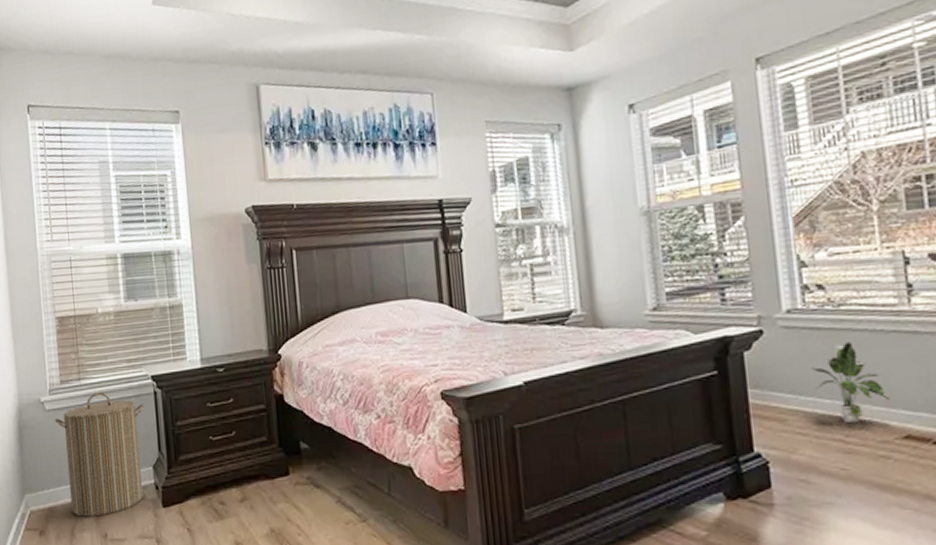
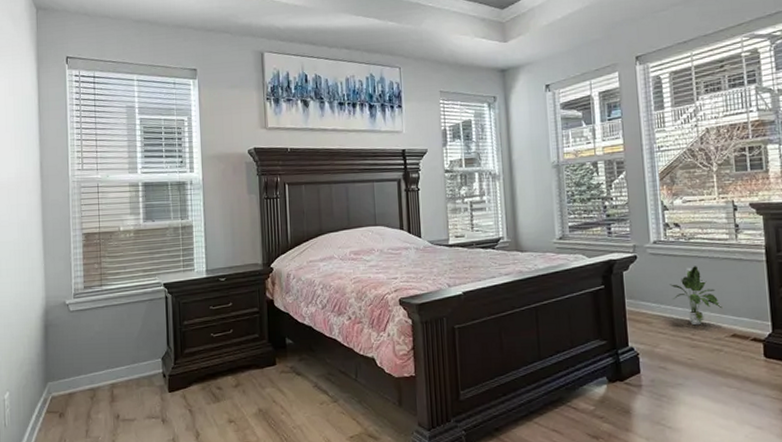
laundry hamper: present [55,392,144,517] -> none [77,296,157,401]

